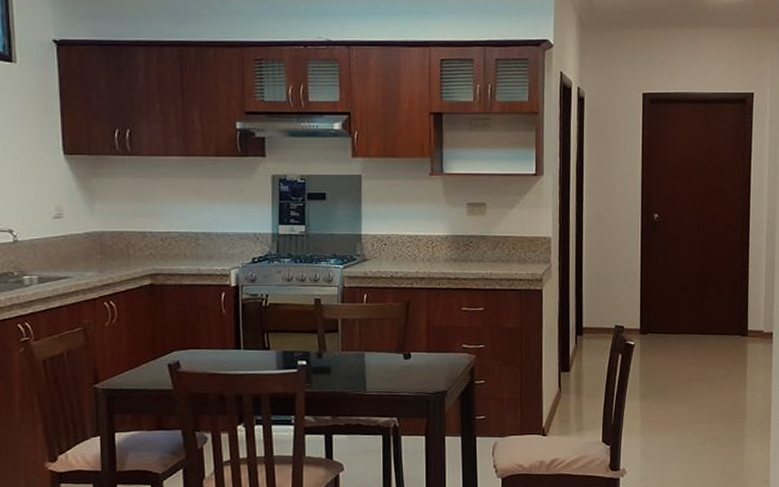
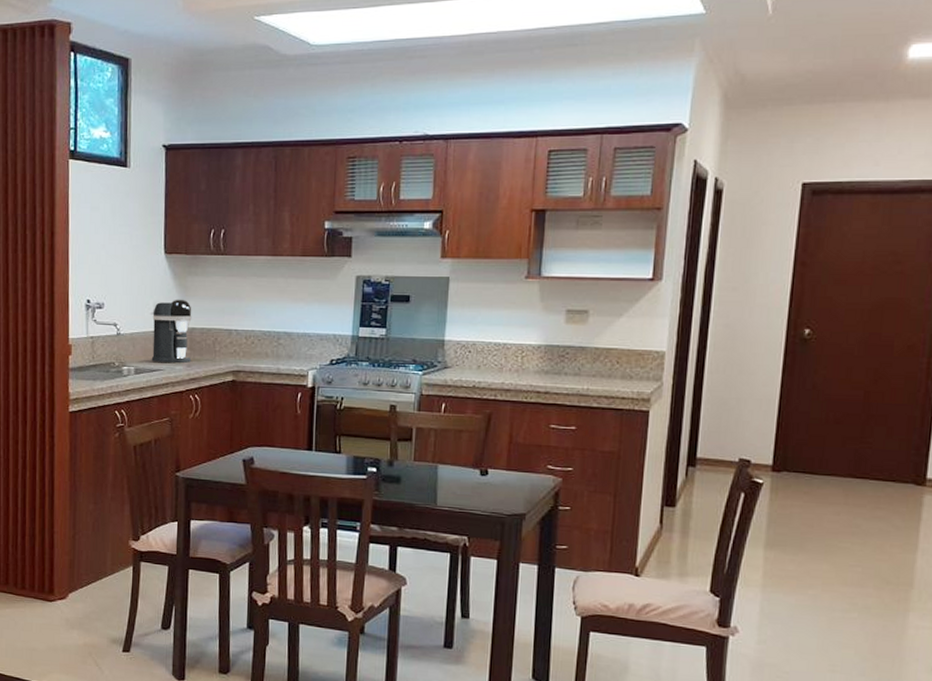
coffee maker: none [54,202,103,269] -> present [151,299,192,363]

